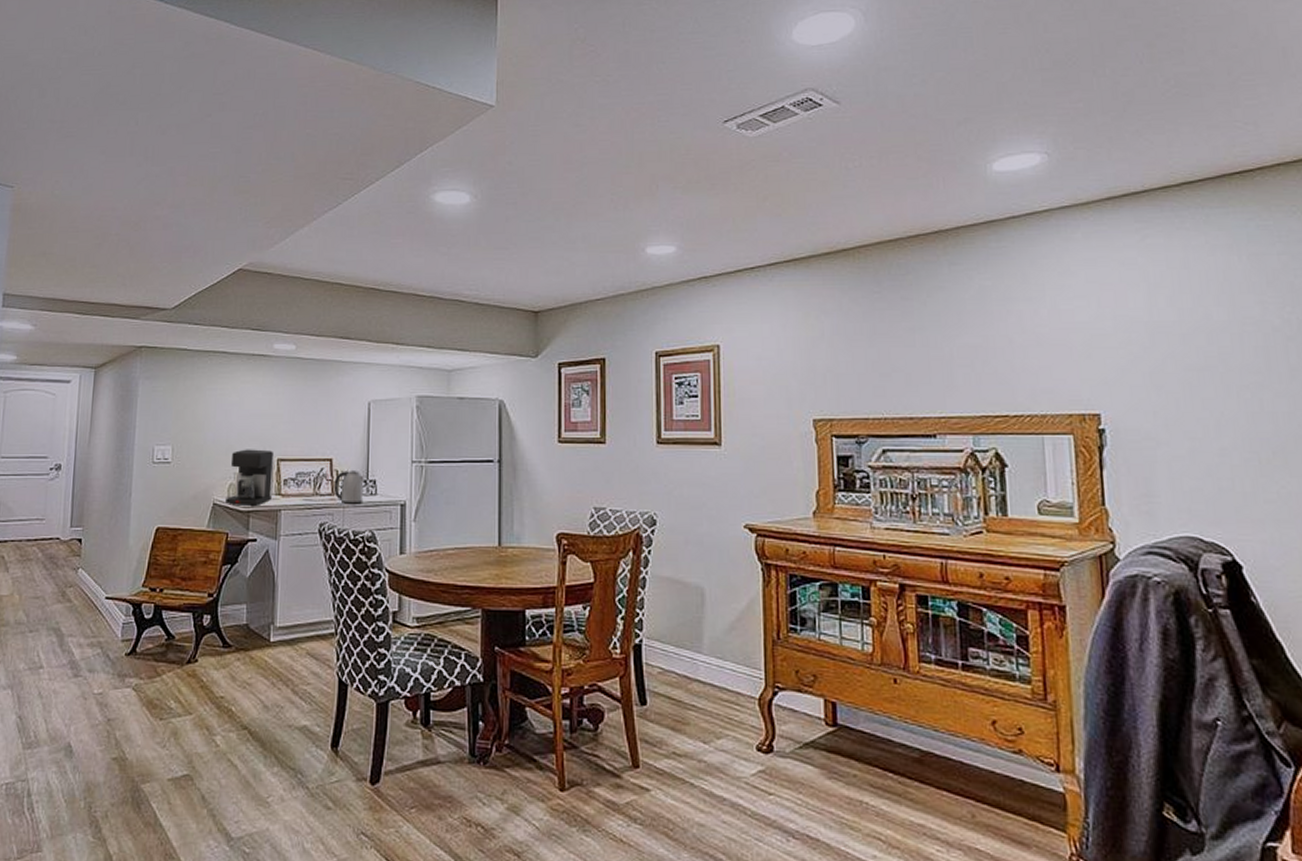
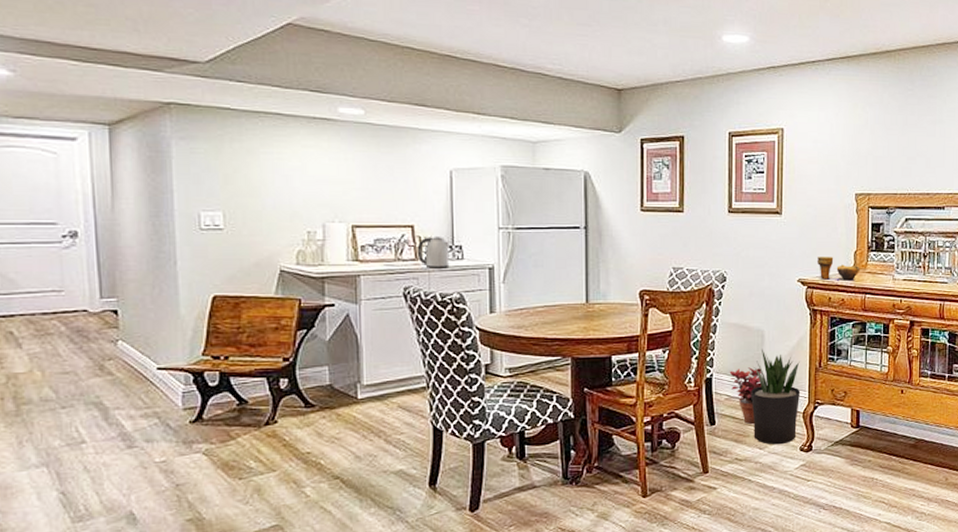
coffee maker: present [226,449,273,506] -> none [295,215,348,272]
potted plant: none [662,634,703,708] -> present [729,367,762,424]
planter: none [690,611,753,739] -> present [751,349,800,444]
decorative bowl: none [767,497,825,529] -> present [816,257,860,281]

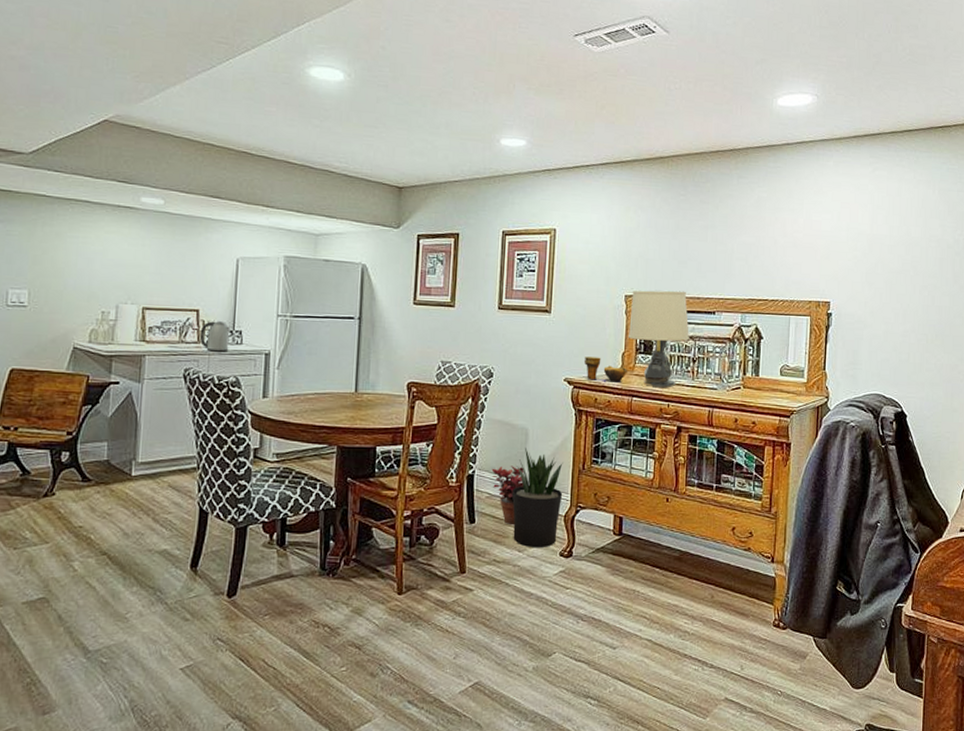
table lamp: none [859,187,921,284] -> present [627,290,690,388]

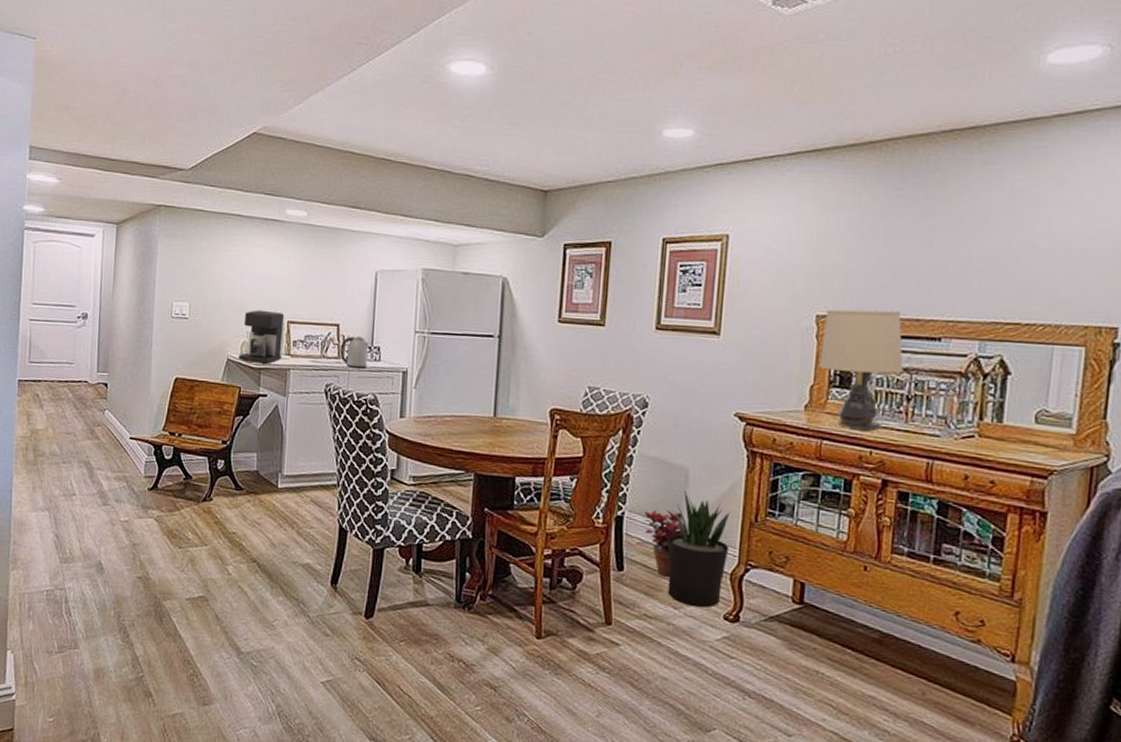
coffee maker: none [87,296,138,351] -> present [239,310,284,364]
decorative bowl: present [583,357,627,383] -> none [760,388,817,422]

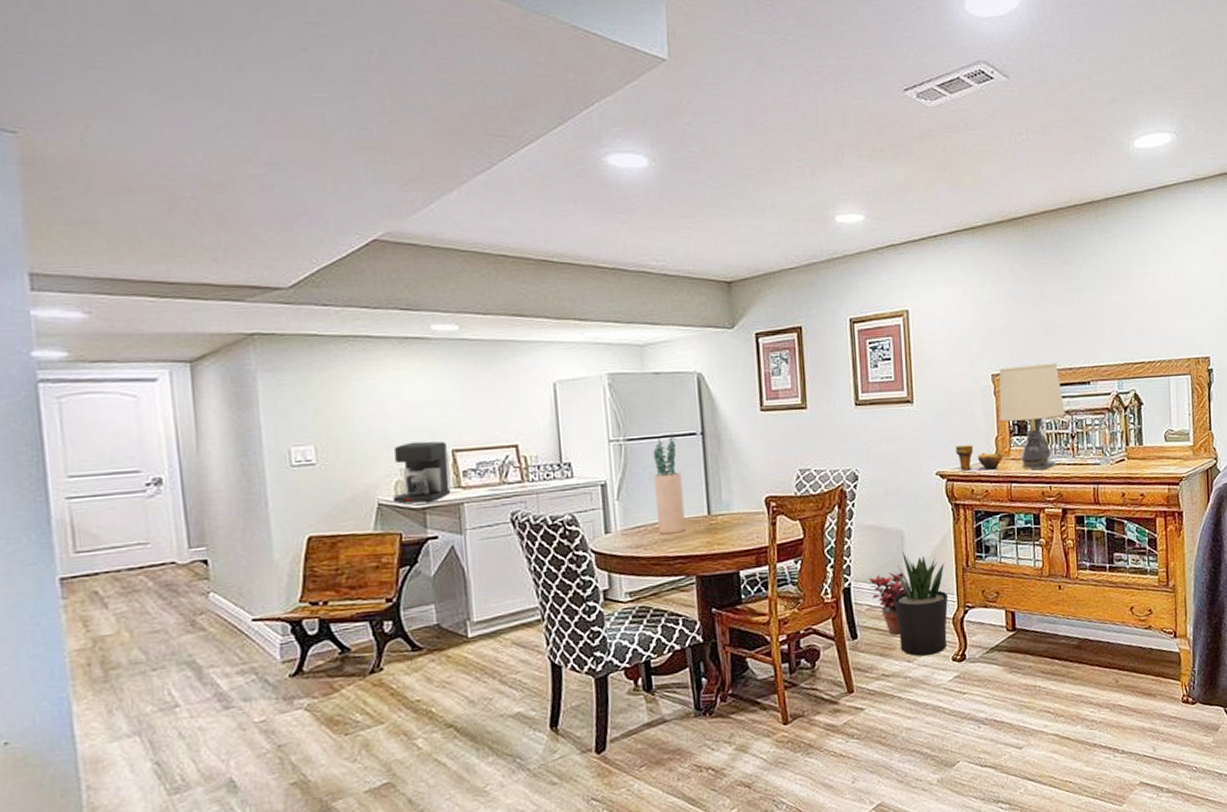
kettle: present [339,336,369,370] -> none [522,455,558,491]
vase: none [447,332,475,429] -> present [653,432,686,535]
decorative bowl: none [760,388,817,422] -> present [955,445,1003,472]

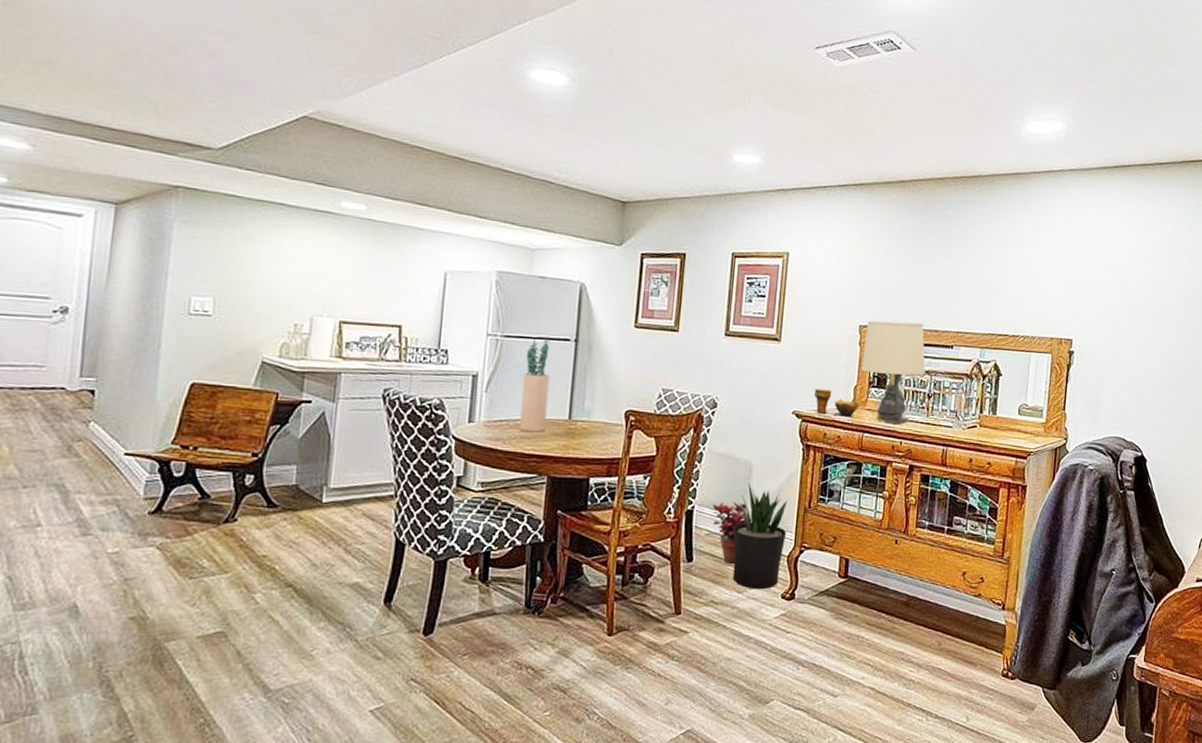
coffee maker: present [393,441,450,503] -> none [277,308,335,367]

